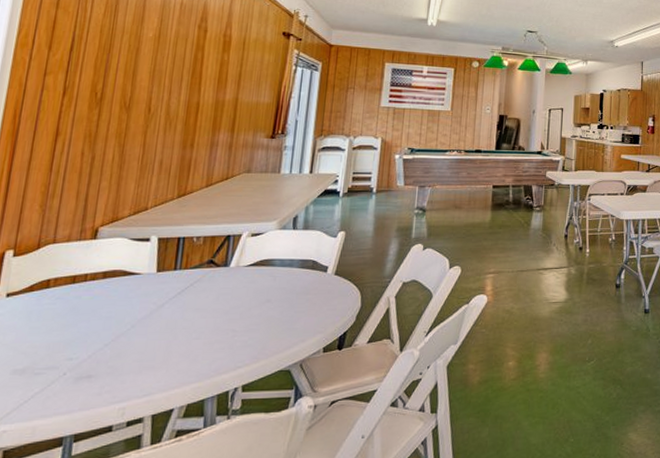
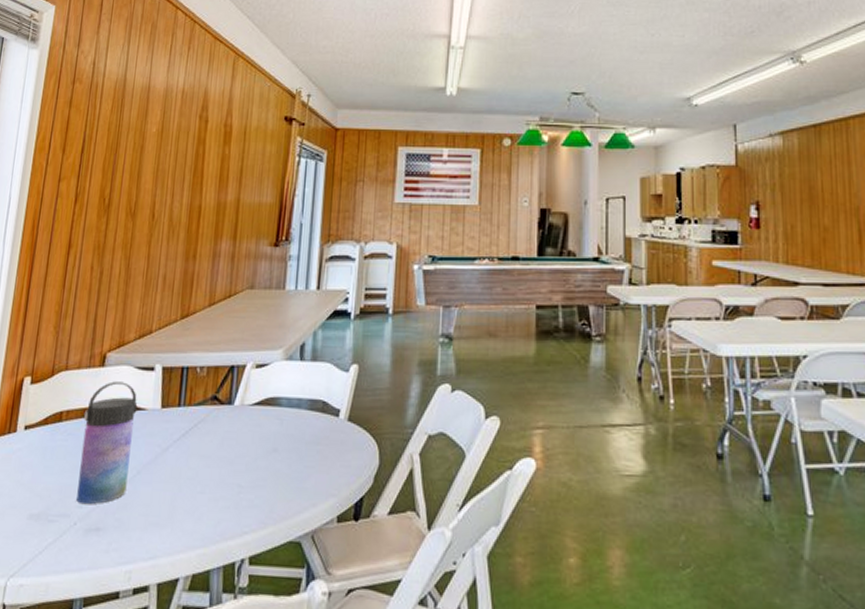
water bottle: none [66,251,132,357] -> present [76,381,138,505]

